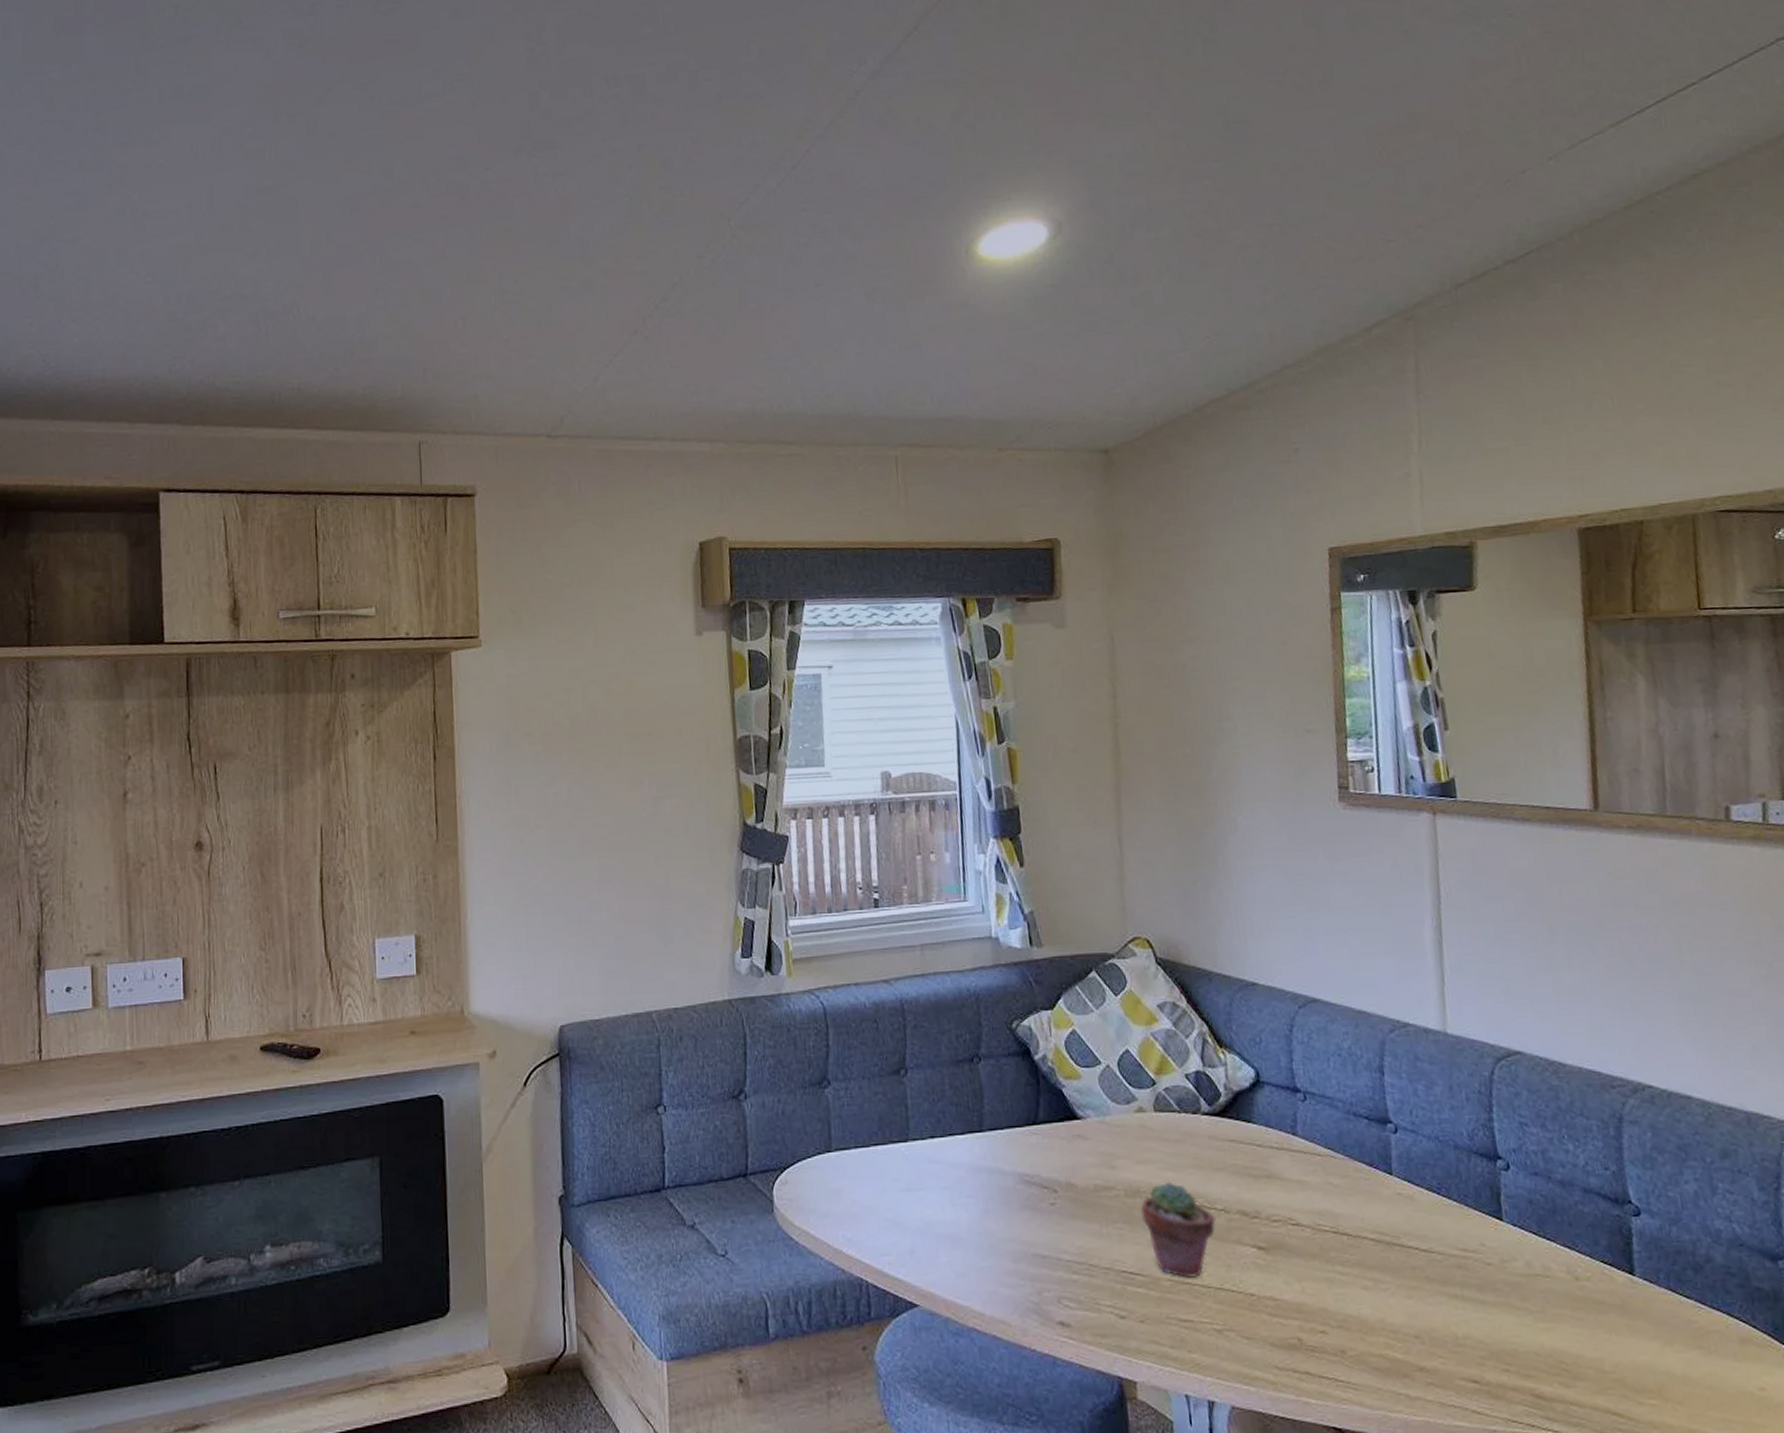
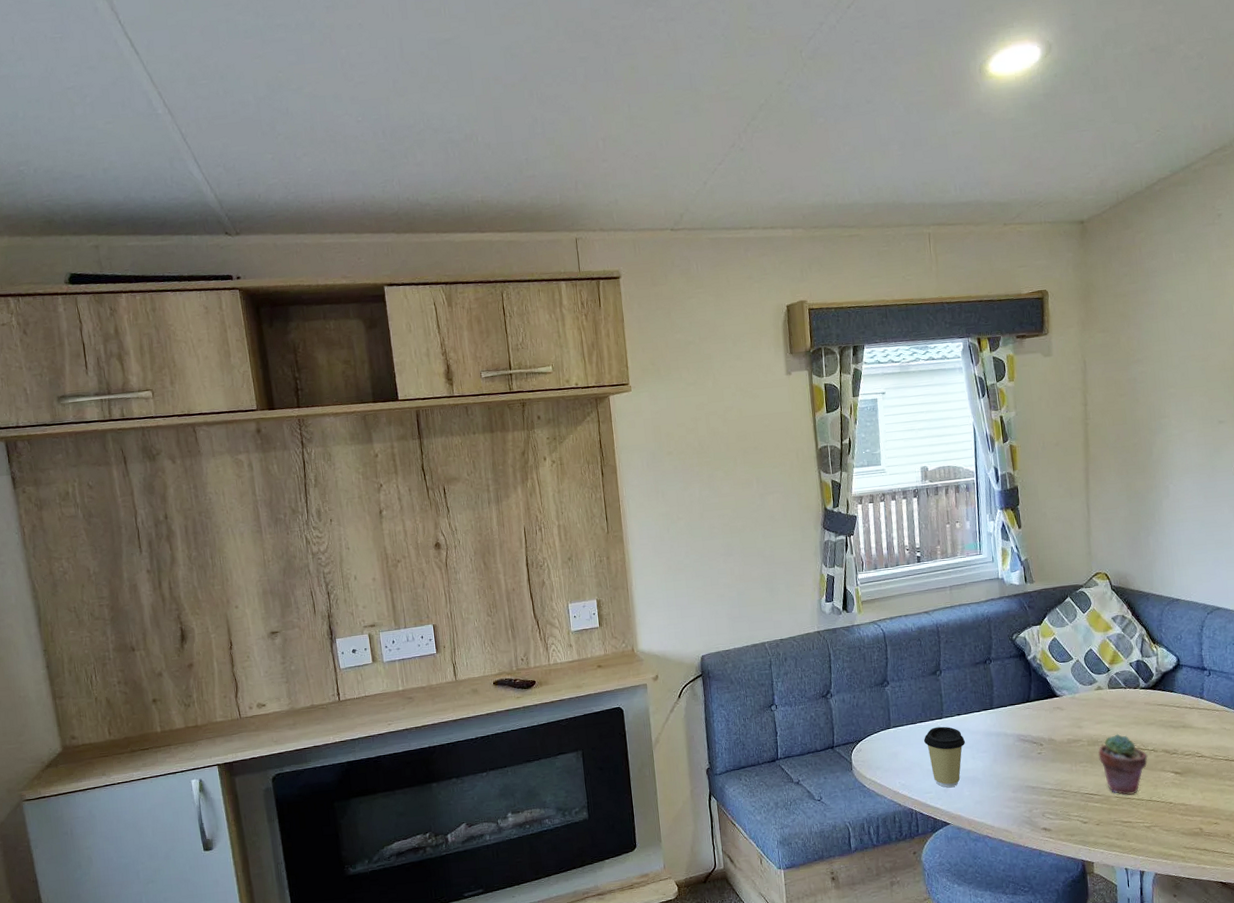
coffee cup: none [880,1153,942,1248] -> present [924,726,965,787]

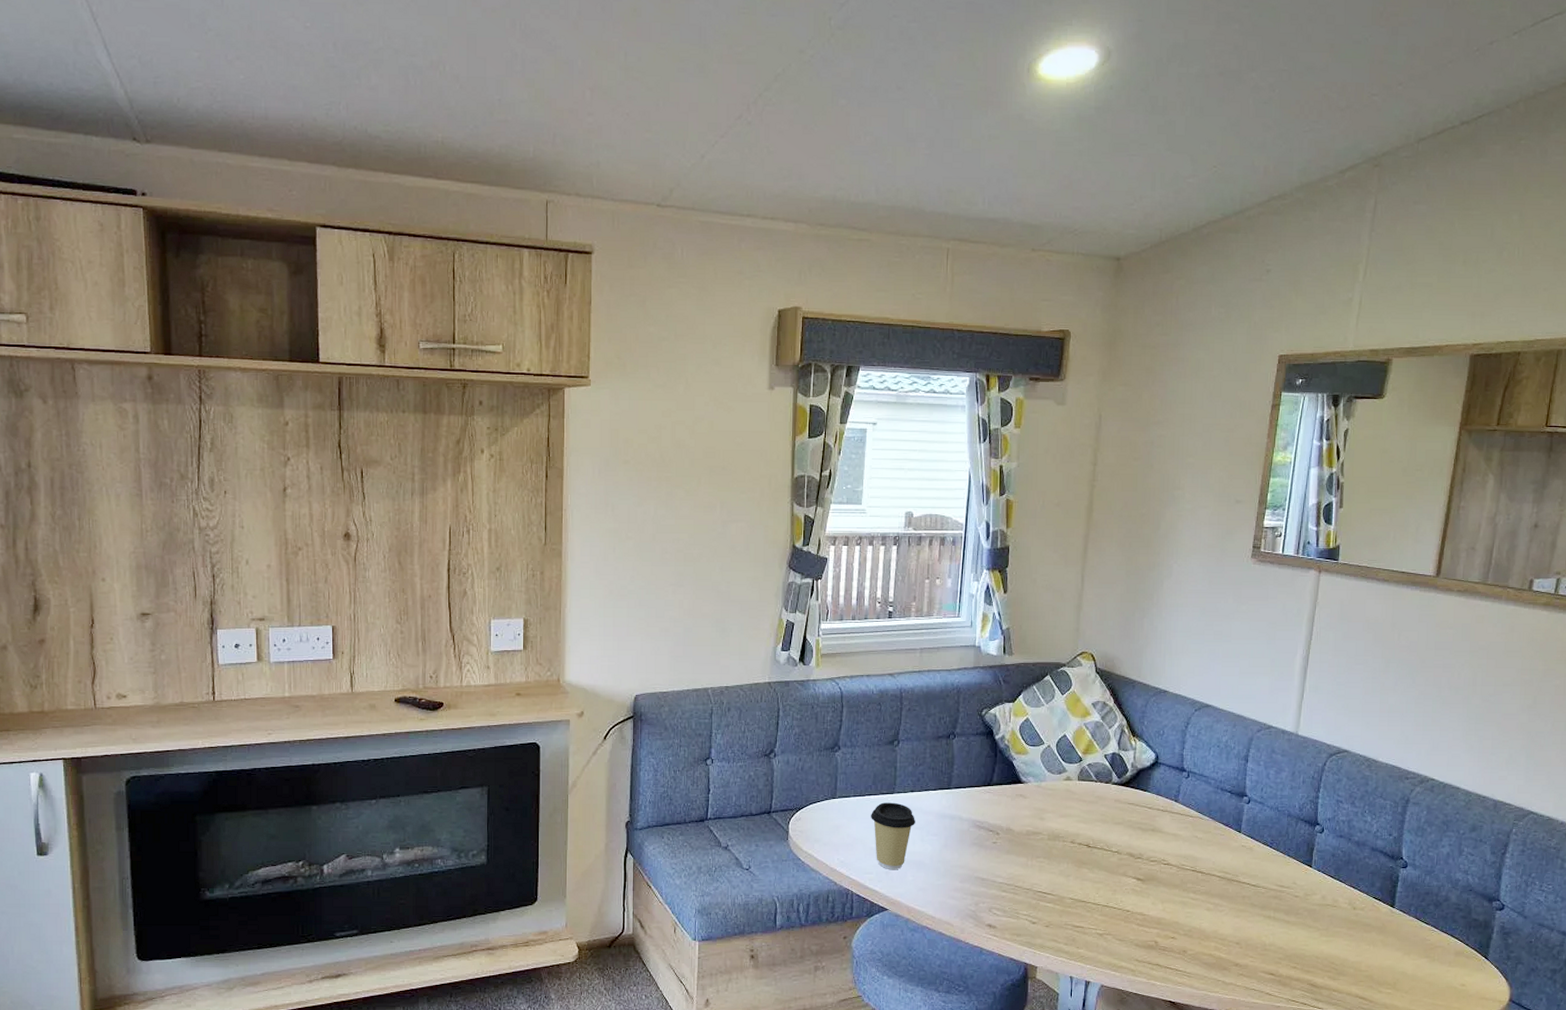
potted succulent: present [1098,734,1148,795] -> none [1058,830,1110,898]

